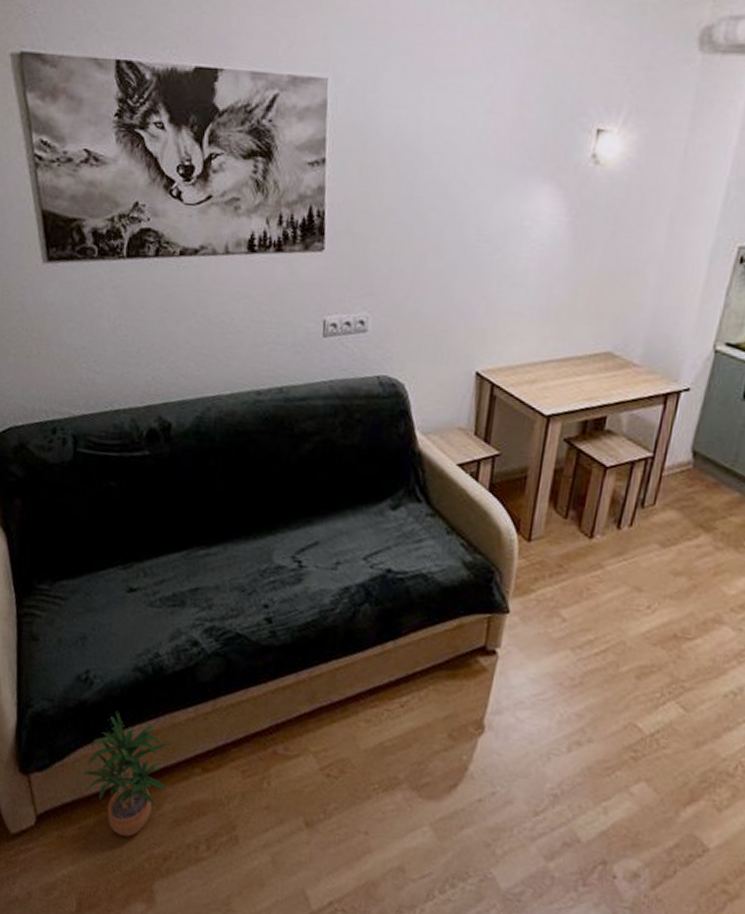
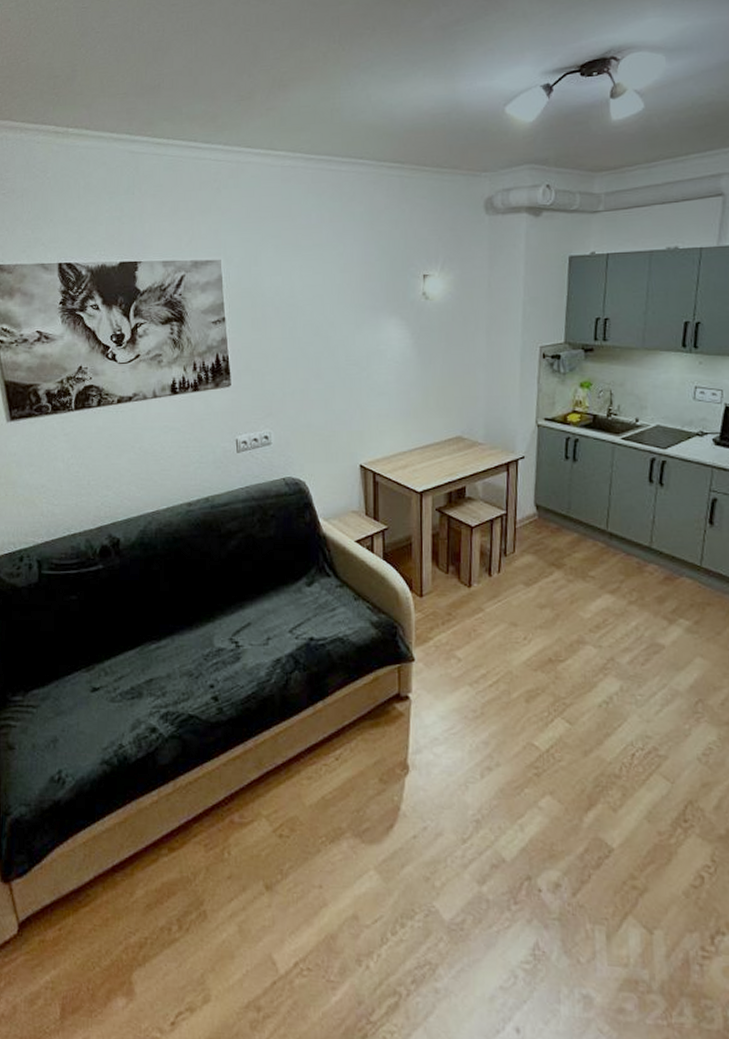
potted plant: present [83,710,170,837] -> none [60,805,138,930]

